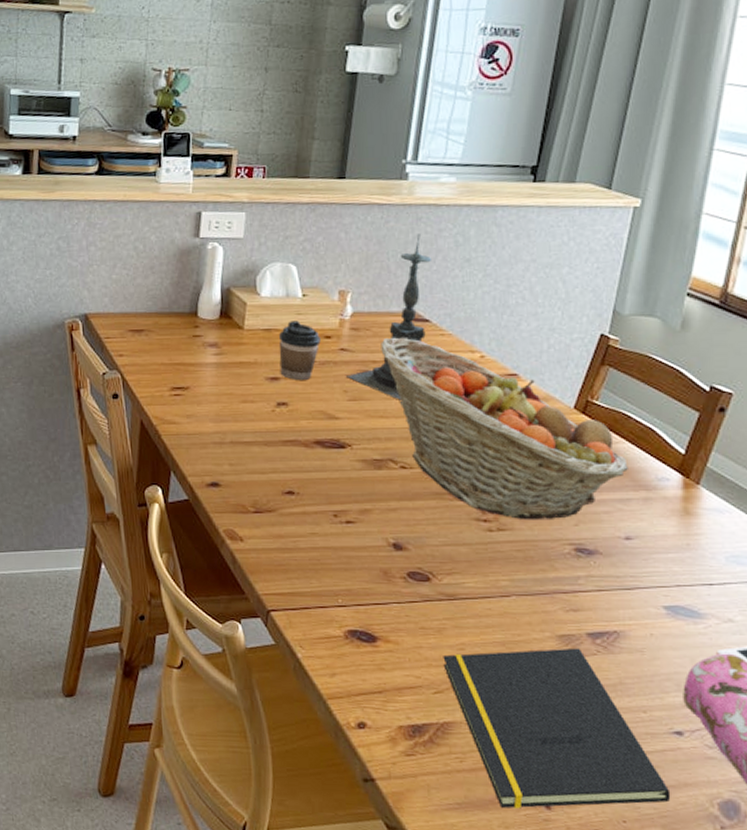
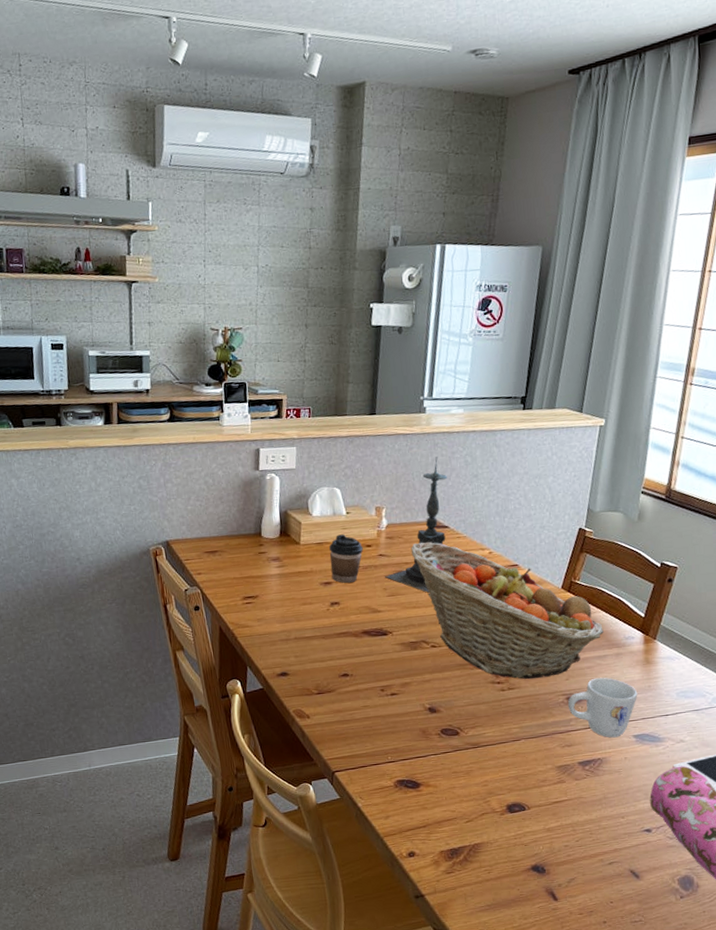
notepad: present [443,648,671,809] -> none [471,774,644,904]
mug: none [575,526,672,607] -> present [567,677,638,738]

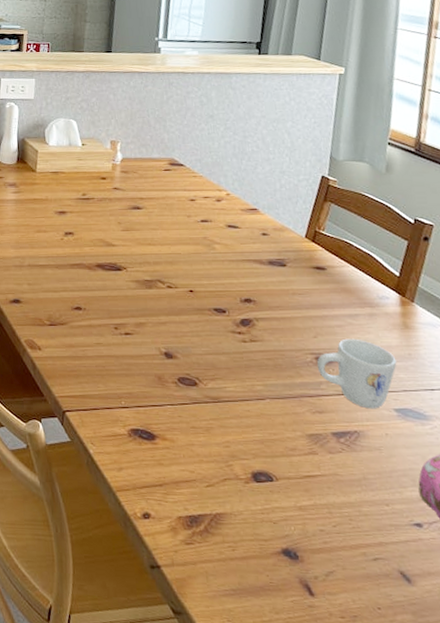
coffee cup: present [329,534,363,583] -> none [64,165,98,214]
candle holder: present [385,457,447,593] -> none [120,95,182,230]
fruit basket: present [411,542,604,679] -> none [146,178,354,332]

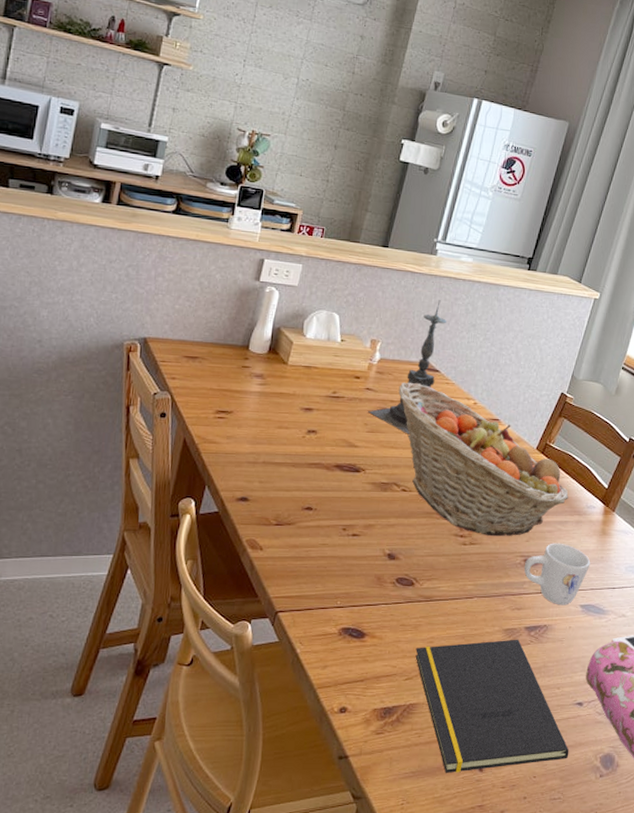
candle holder: none [120,95,182,230] -> present [368,300,446,434]
fruit basket: none [146,178,354,332] -> present [398,382,569,536]
notepad: none [212,446,418,595] -> present [415,639,569,773]

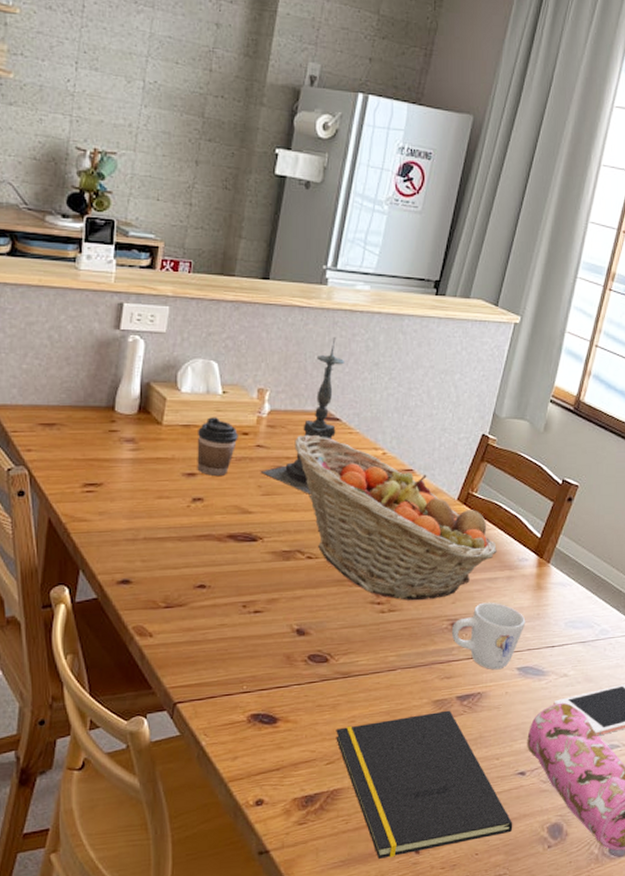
coffee cup: none [314,361,351,412] -> present [197,417,238,476]

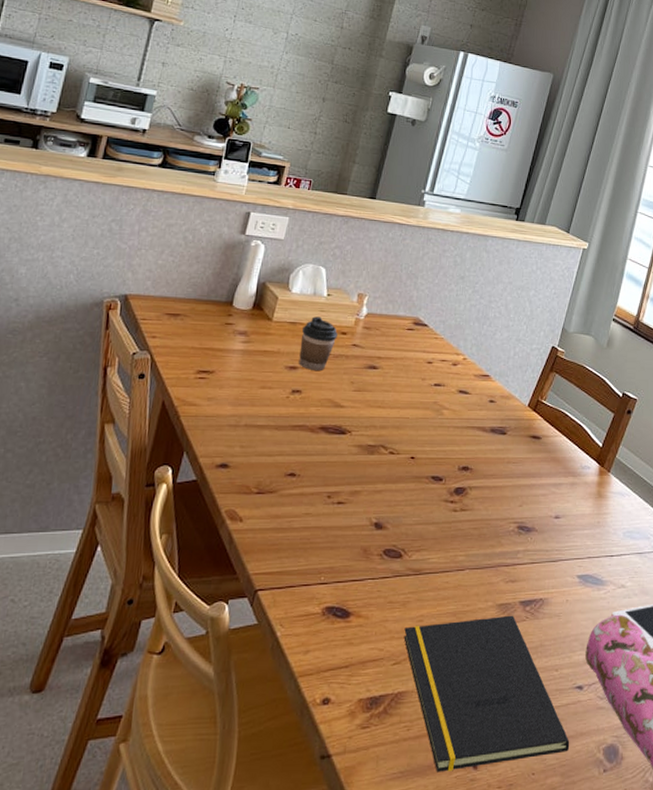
candle holder: present [261,337,344,494] -> none [355,252,435,393]
fruit basket: present [294,434,497,600] -> none [386,337,562,501]
mug: present [451,602,526,670] -> none [517,507,587,576]

